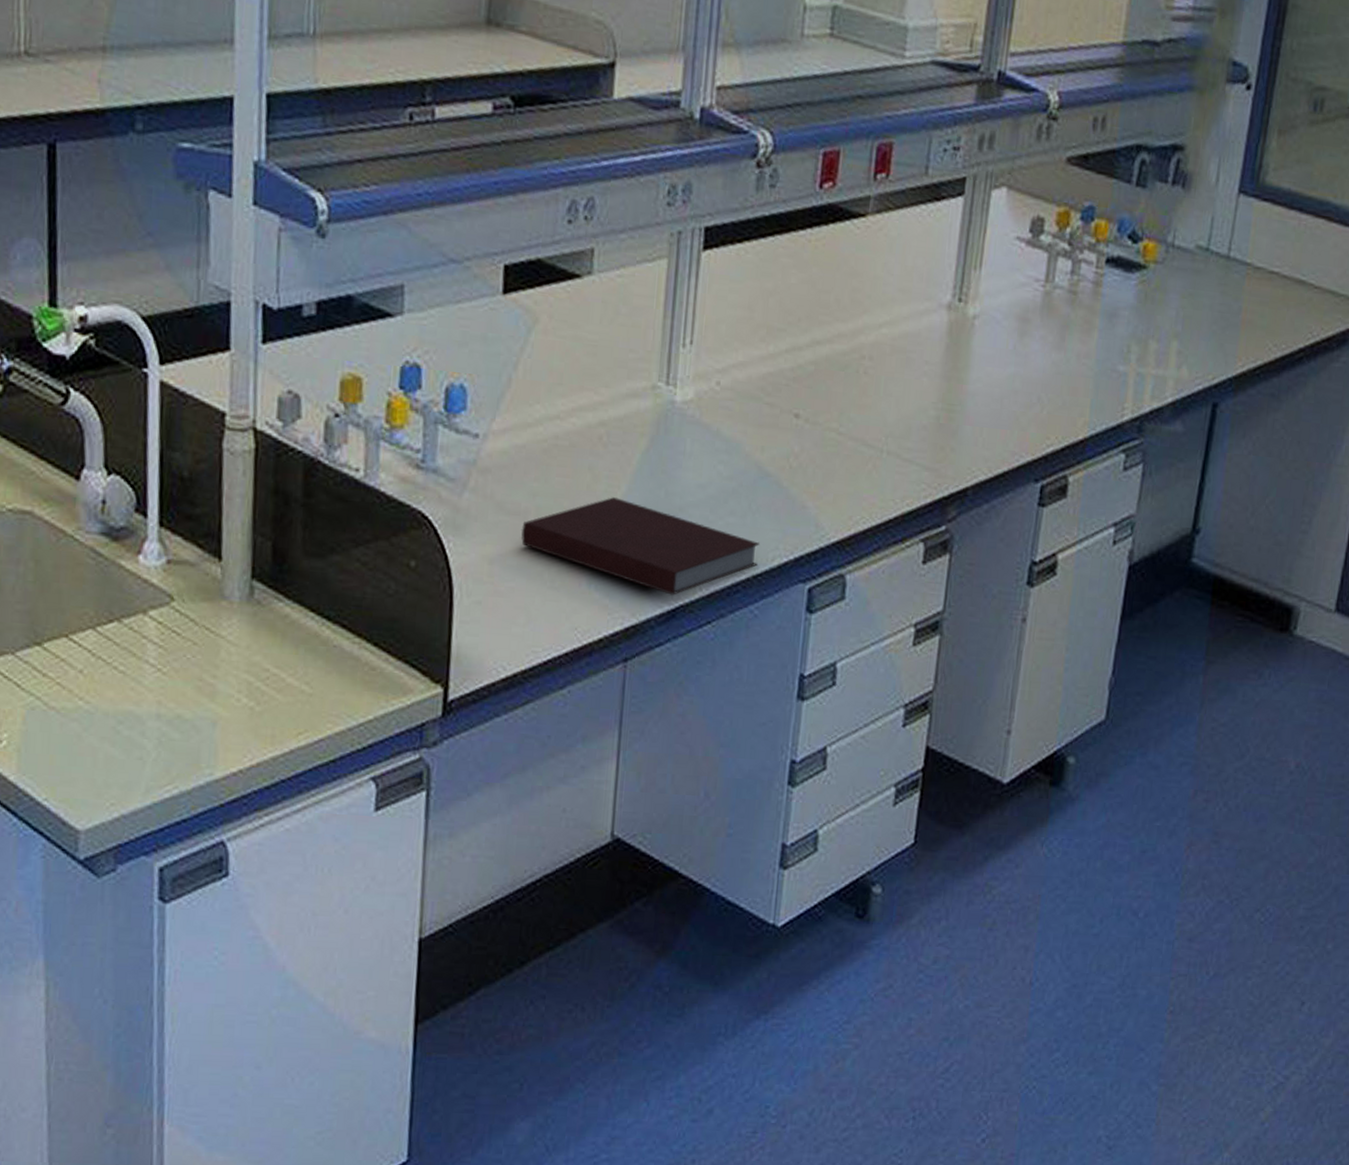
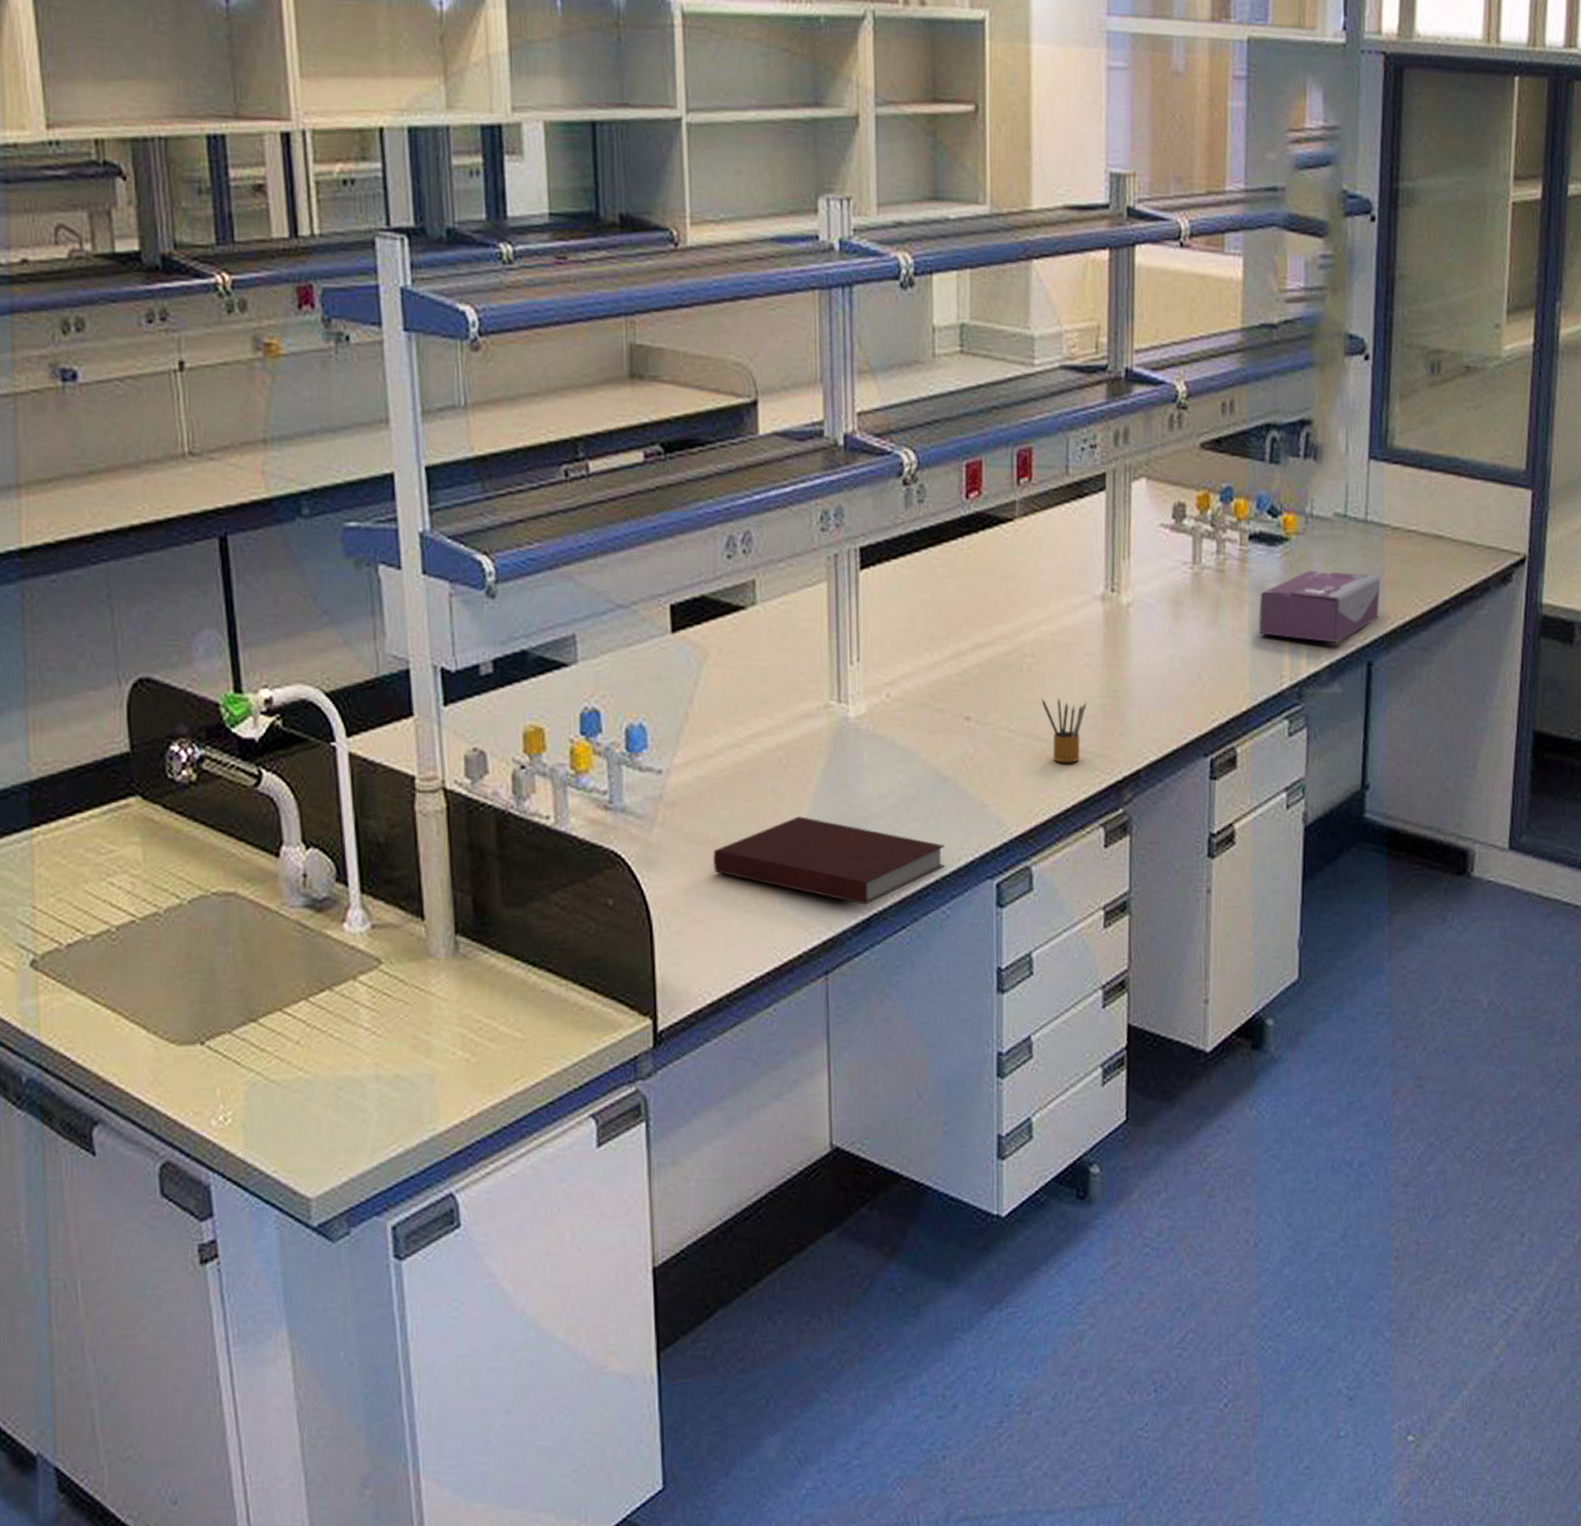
pencil box: none [874,403,921,474] -> present [1041,698,1087,763]
tissue box: none [1105,301,1237,380] -> present [1258,570,1381,643]

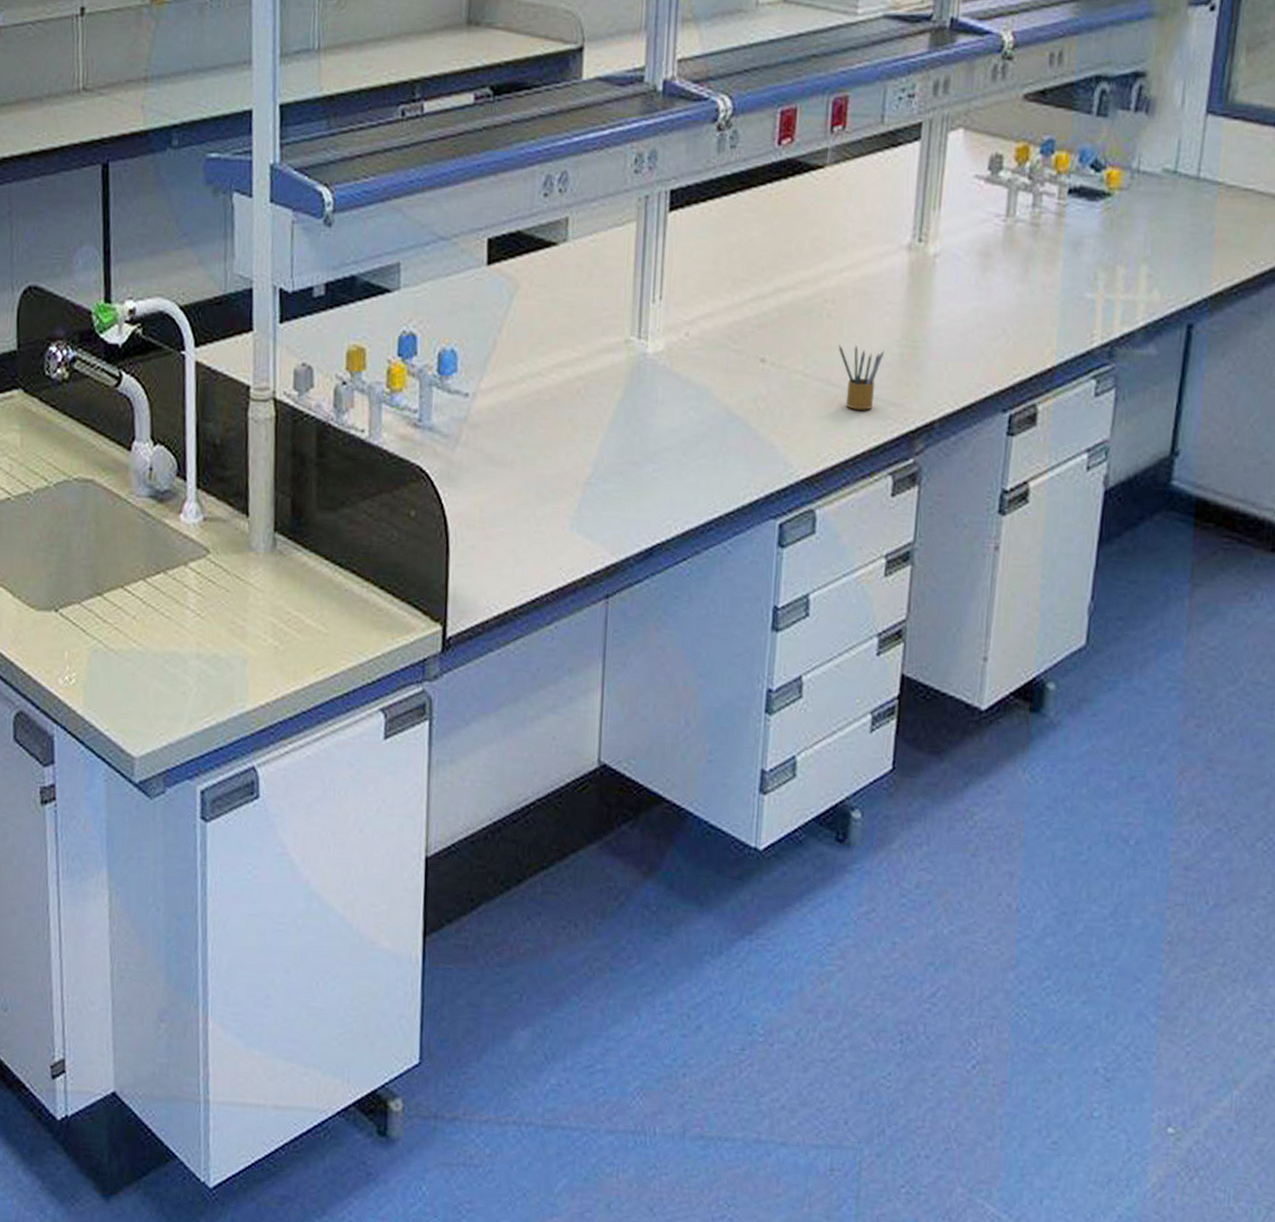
notebook: present [712,816,946,905] -> none [508,445,732,535]
tissue box: present [1258,570,1381,643] -> none [1071,227,1210,303]

